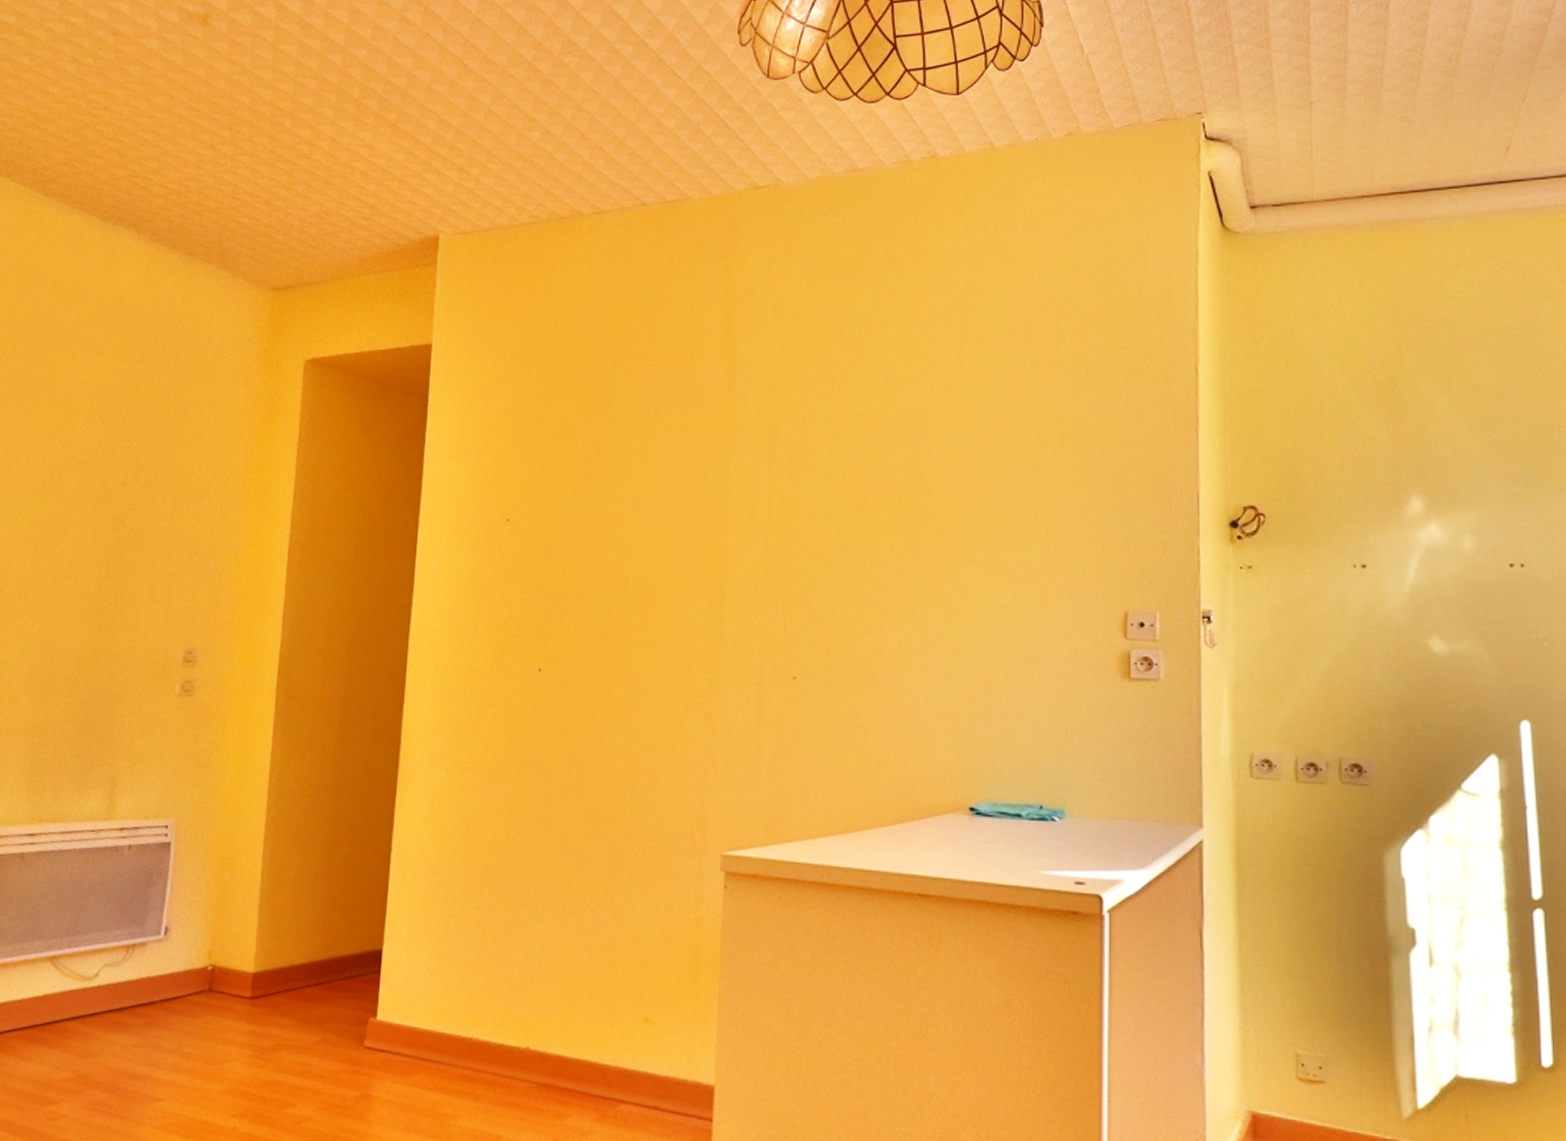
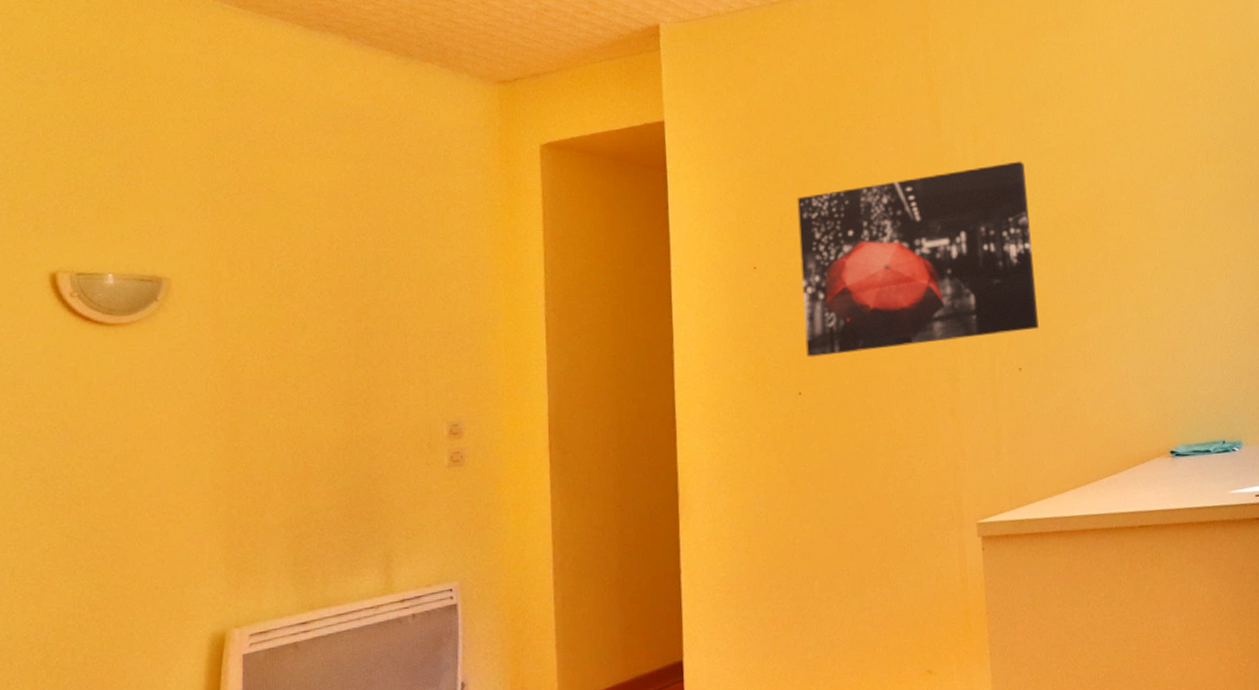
wall art: none [552,425,830,632] -> present [797,161,1039,357]

